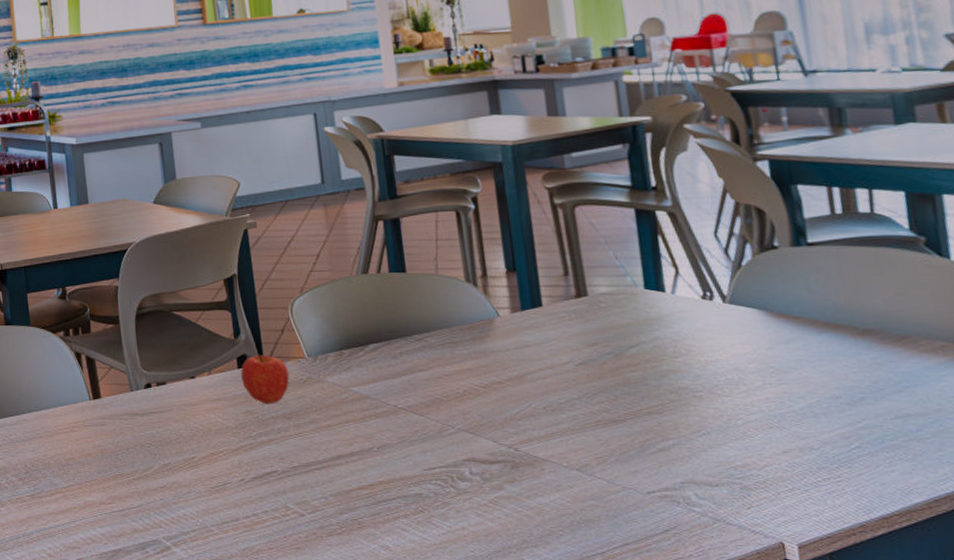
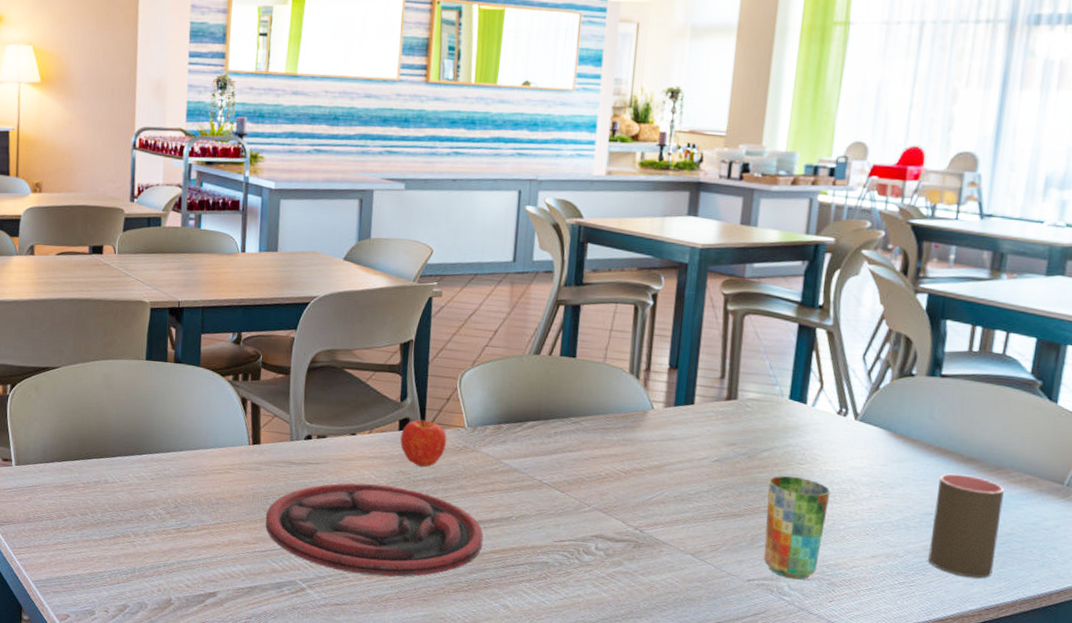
plate: none [117,428,348,526] -> present [265,483,484,577]
cup: none [644,371,723,487] -> present [764,476,831,580]
cup: none [837,348,931,465] -> present [927,473,1004,578]

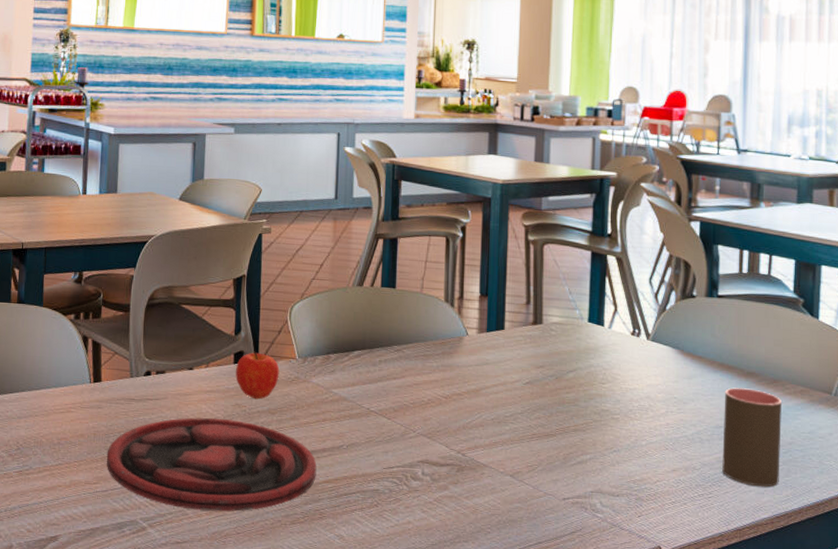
cup: present [764,476,831,580] -> none [575,395,631,496]

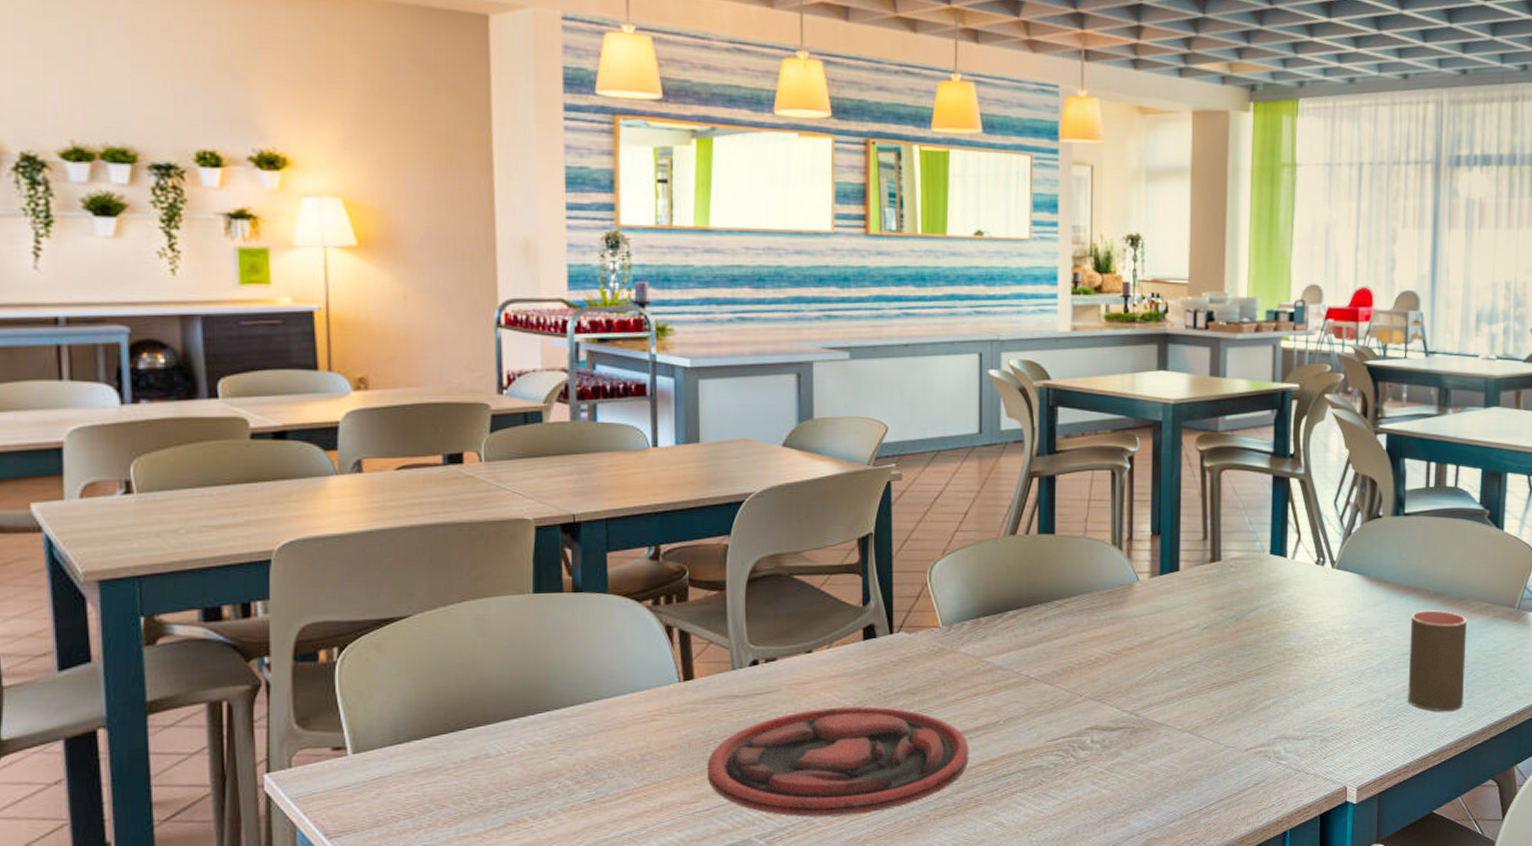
fruit: present [236,351,280,400] -> none [866,623,920,680]

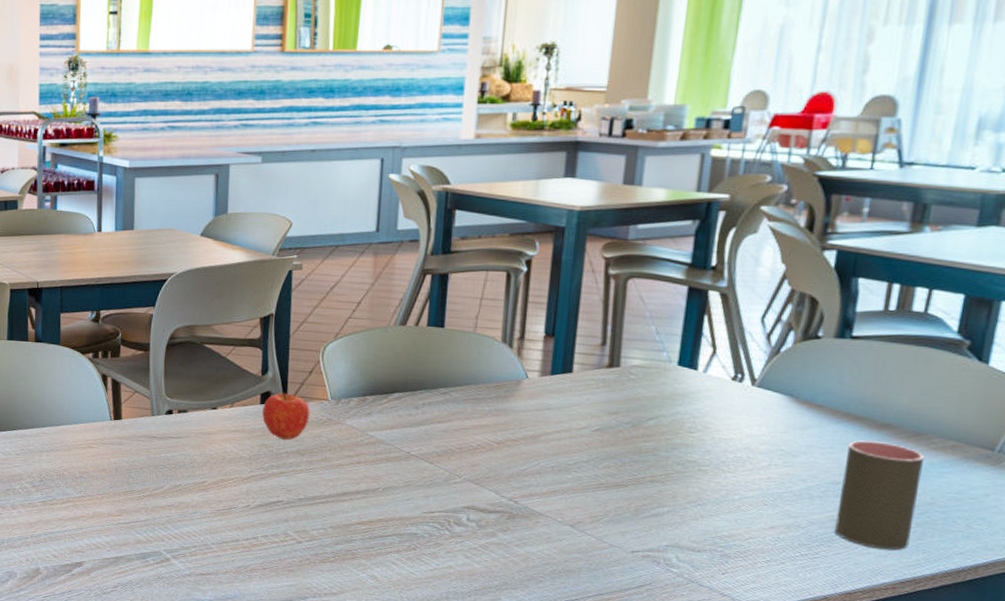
plate: present [707,706,969,817] -> none [128,456,349,548]
fruit: none [866,623,920,680] -> present [262,392,310,440]

